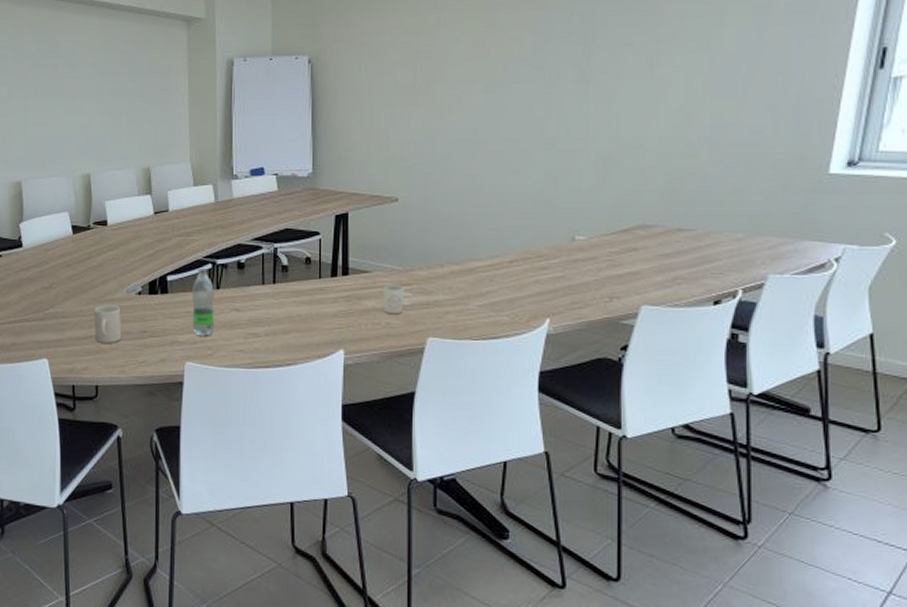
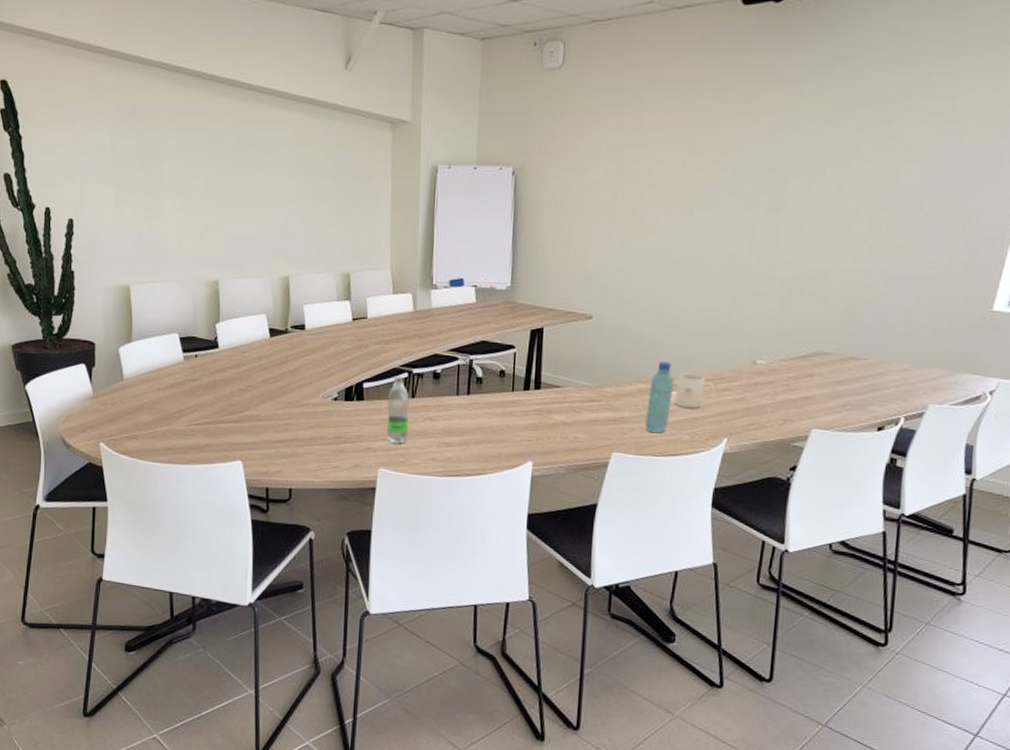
cup: present [94,305,122,343] -> none [289,409,317,448]
mug: present [383,285,414,315] -> none [572,400,602,429]
water bottle: none [460,242,489,316] -> present [644,361,675,434]
mug: none [490,252,533,289] -> present [674,373,715,409]

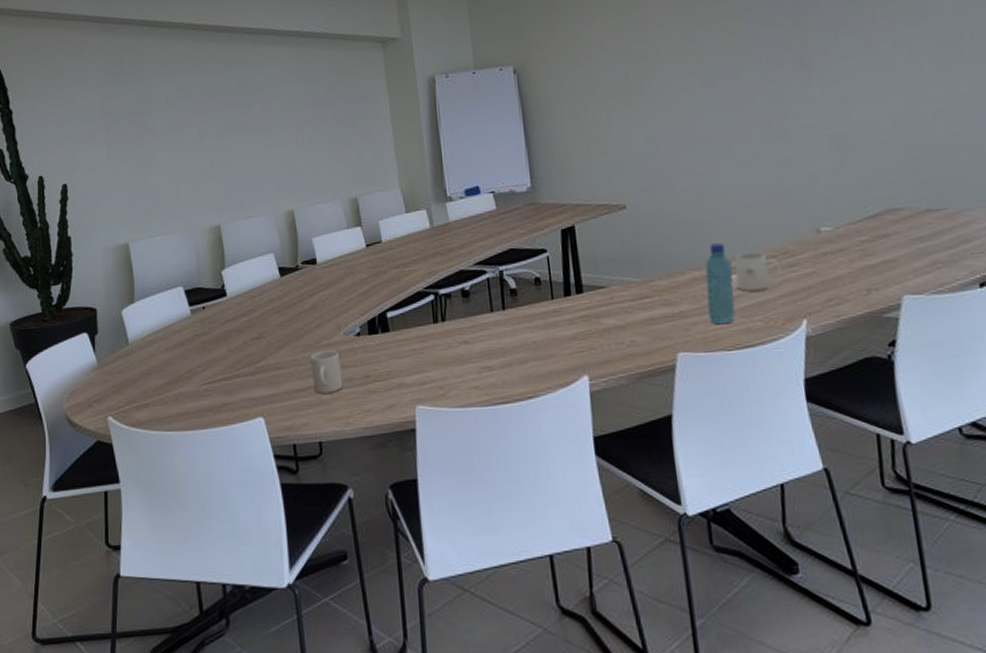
cup: none [289,409,317,448] -> present [310,350,343,394]
bottle: present [386,377,409,444] -> none [415,301,444,376]

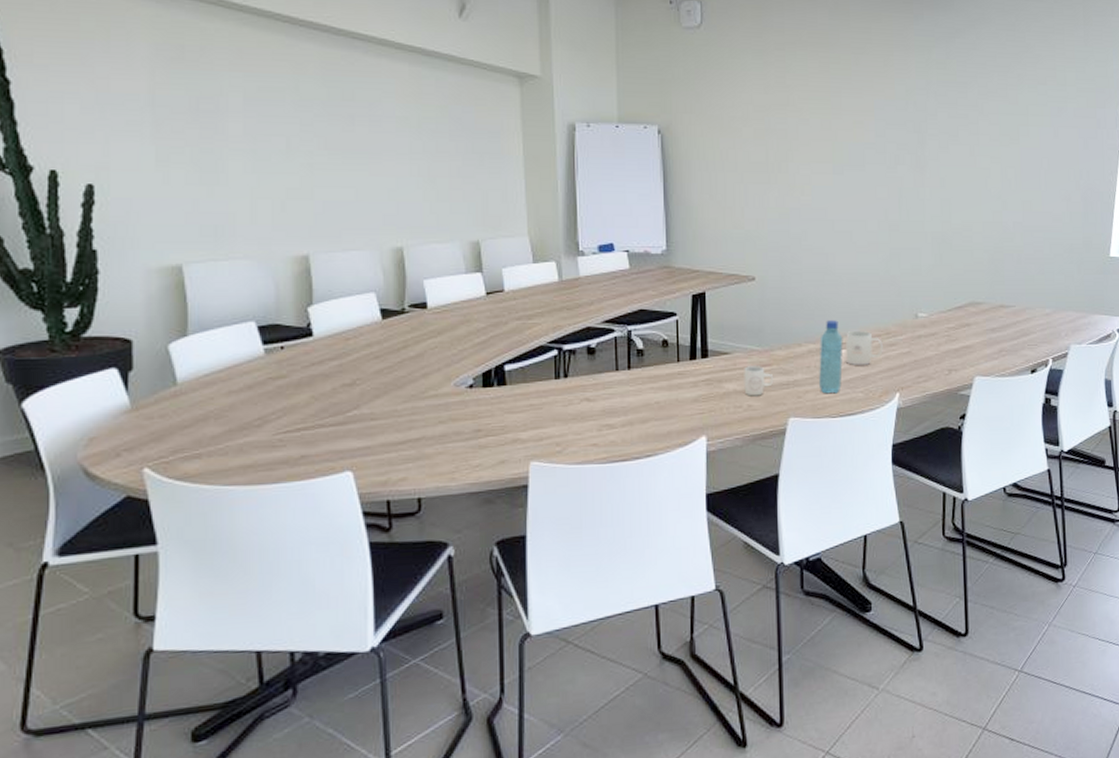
cup: present [310,350,343,394] -> none [413,401,450,447]
mug: none [622,298,657,331] -> present [744,366,774,396]

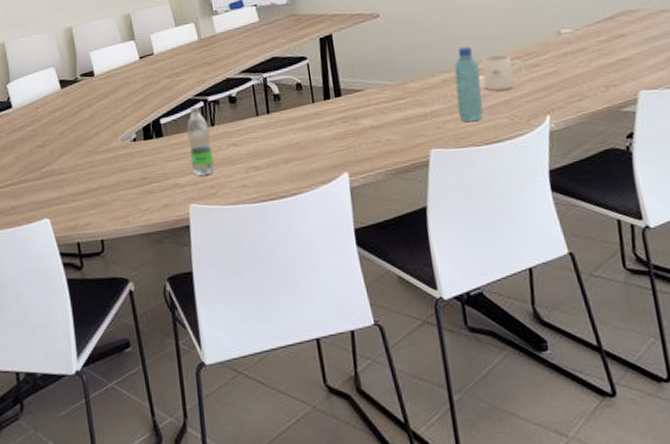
bottle: none [536,356,563,432] -> present [187,107,214,177]
mug: present [744,366,774,396] -> none [378,100,411,131]

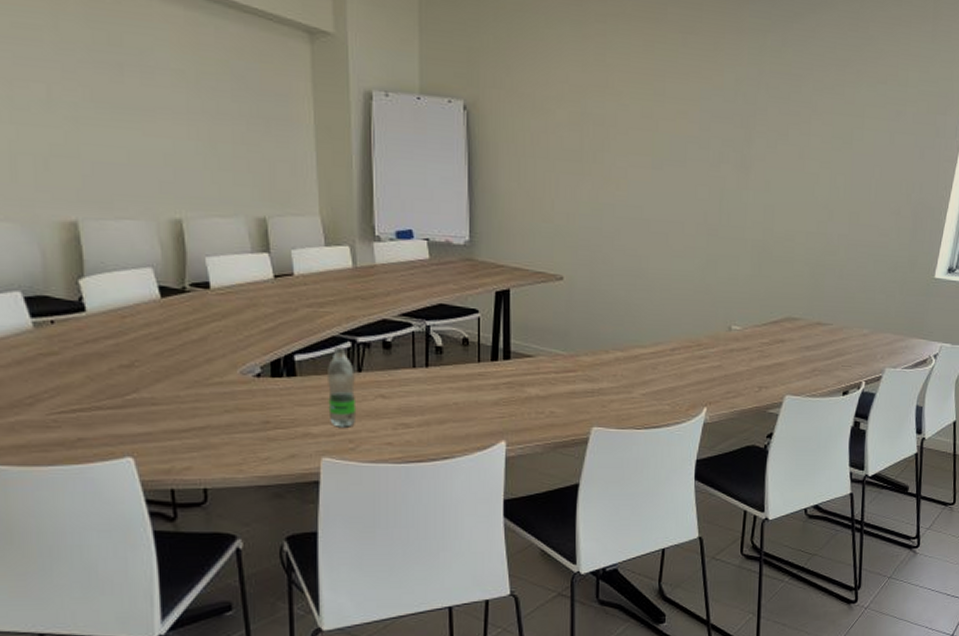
water bottle: present [453,47,484,123] -> none [624,327,652,405]
mug: present [481,54,526,91] -> none [653,339,693,378]

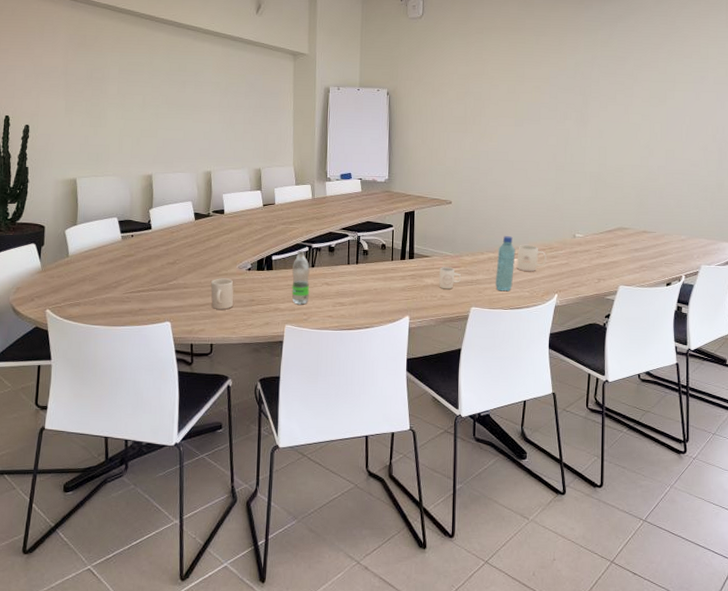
cup: none [197,389,237,437] -> present [210,278,234,310]
mug: none [547,371,579,403] -> present [439,267,462,290]
water bottle: none [624,327,652,405] -> present [495,236,516,292]
mug: none [653,339,693,378] -> present [516,244,547,272]

